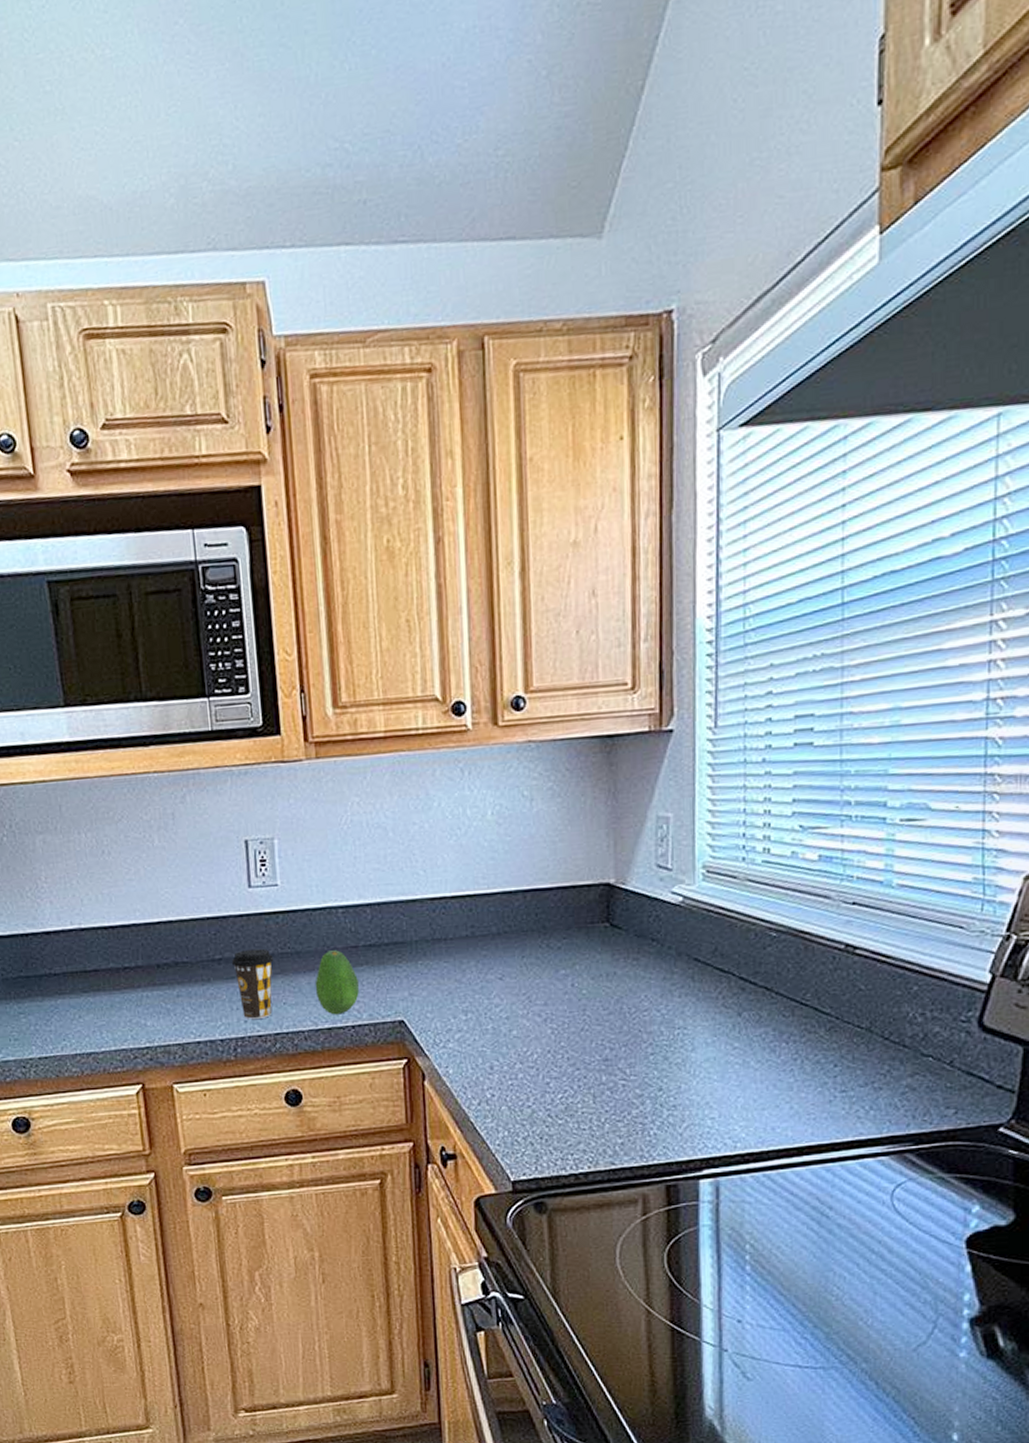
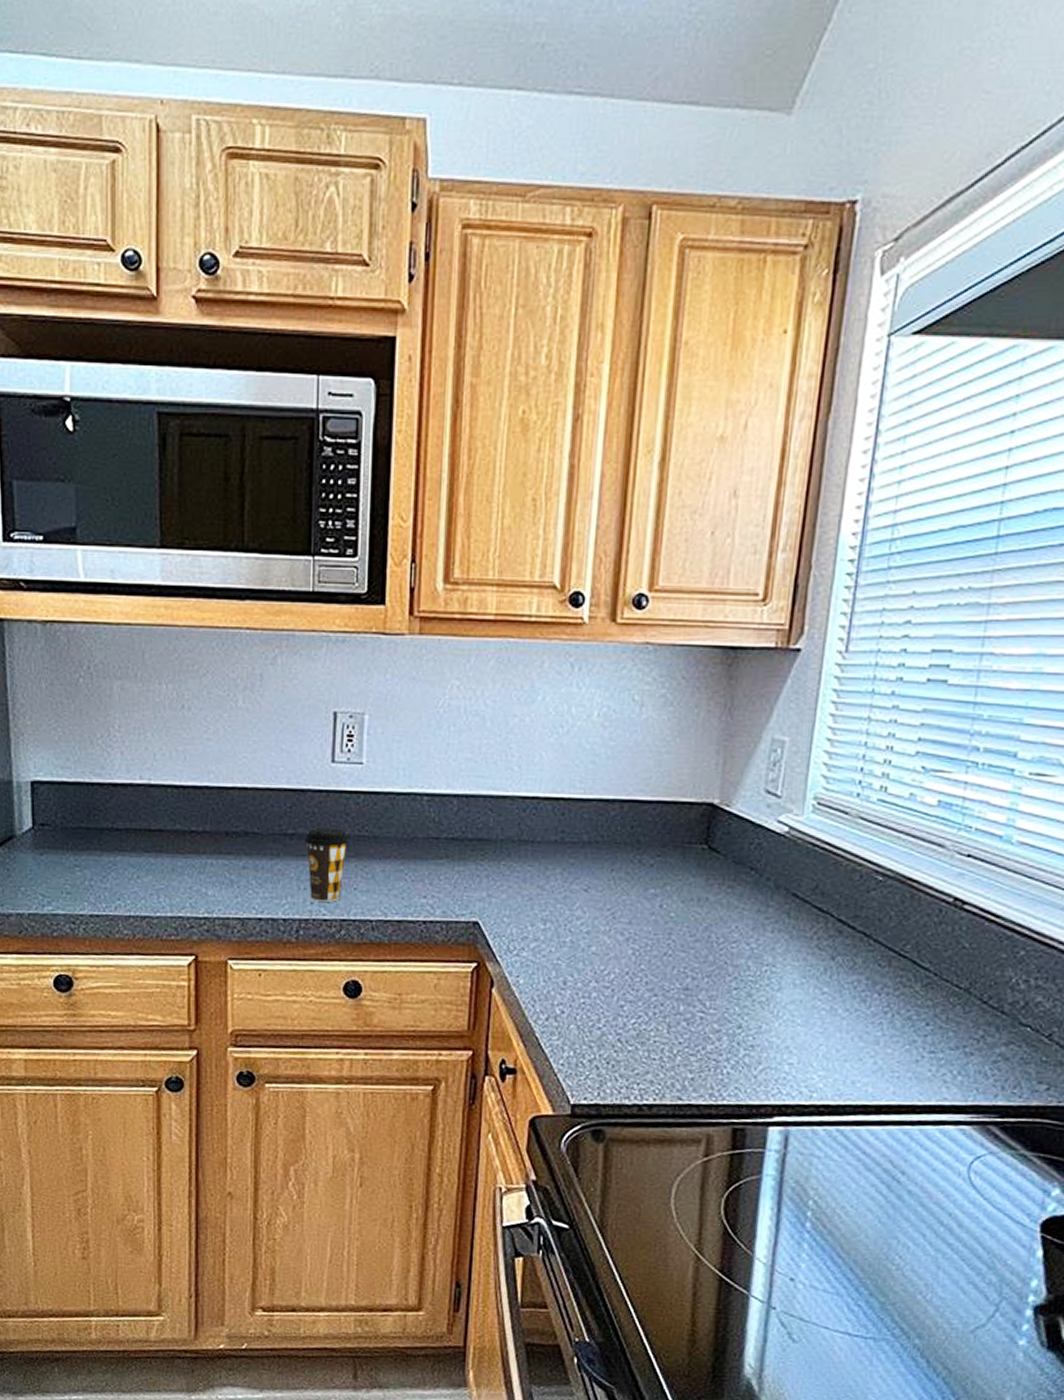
fruit: present [315,950,360,1015] -> none [389,839,437,908]

